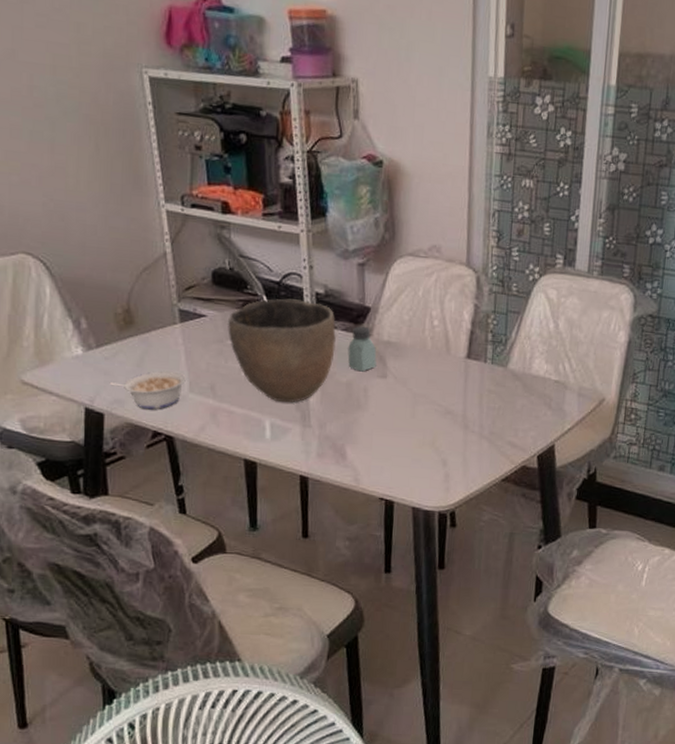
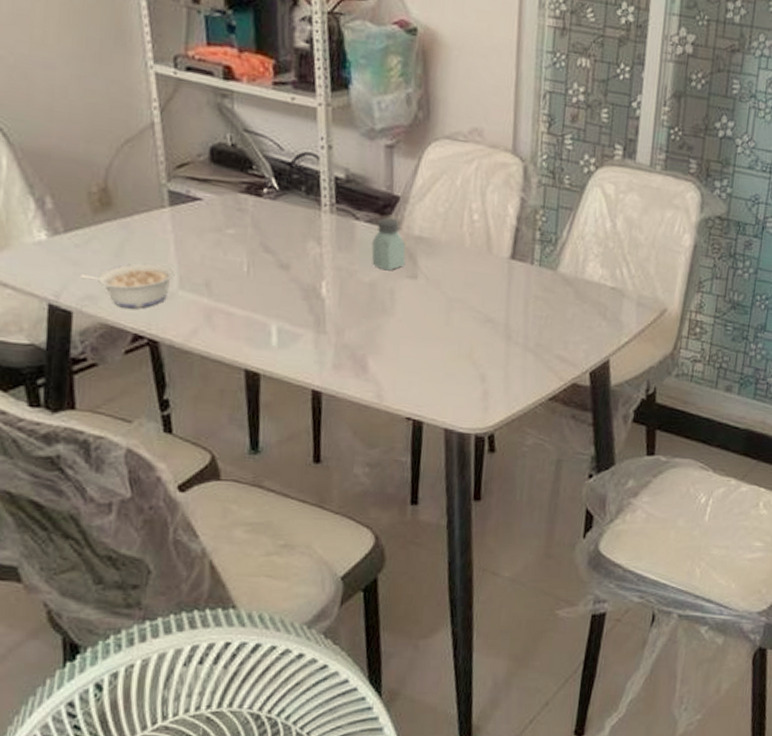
bowl: present [227,298,336,403] -> none [227,182,358,305]

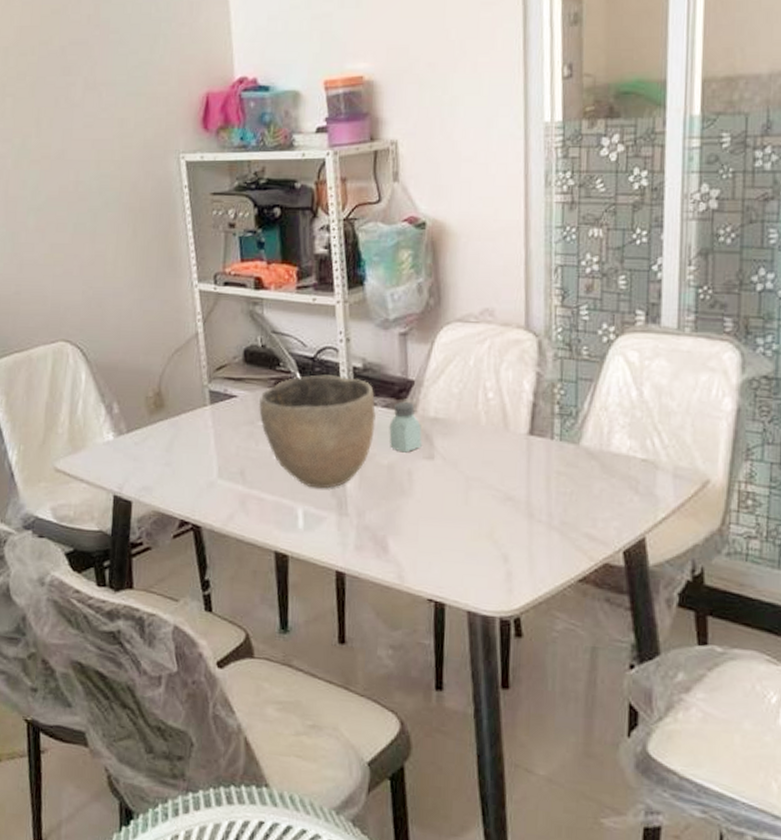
legume: present [79,262,175,309] -> none [138,455,215,497]
bowl: none [227,182,358,305] -> present [258,374,376,489]

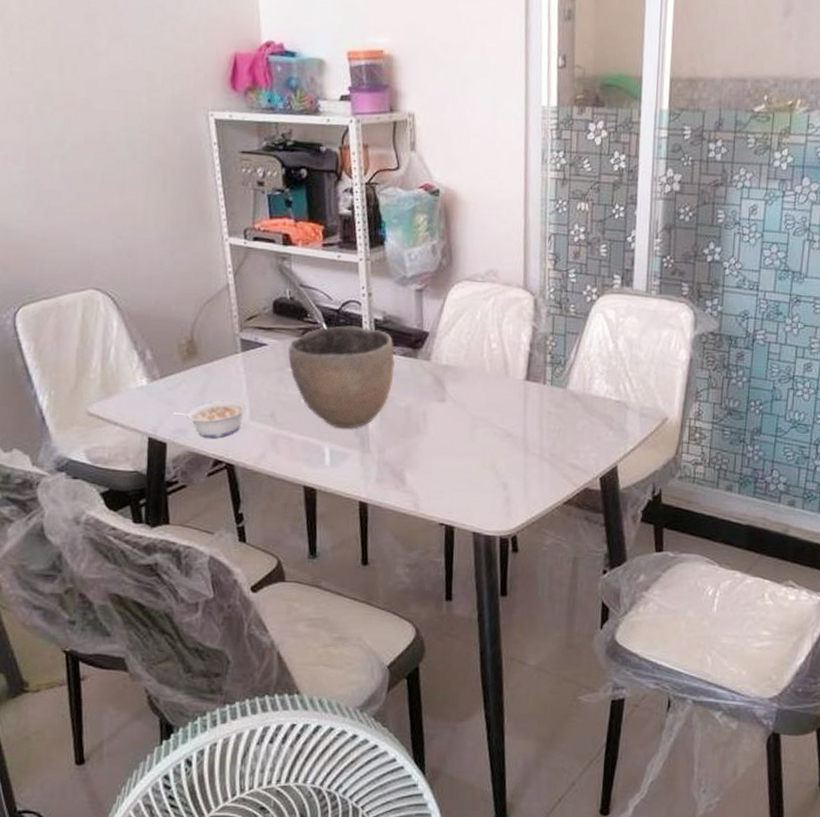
legume: none [138,455,215,497] -> present [172,399,247,438]
saltshaker: present [389,401,422,453] -> none [406,350,435,396]

